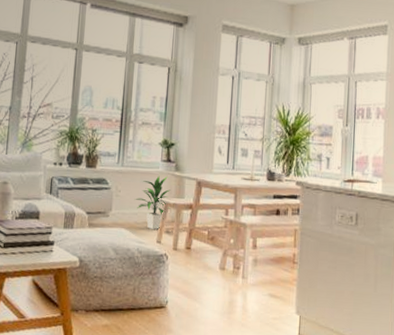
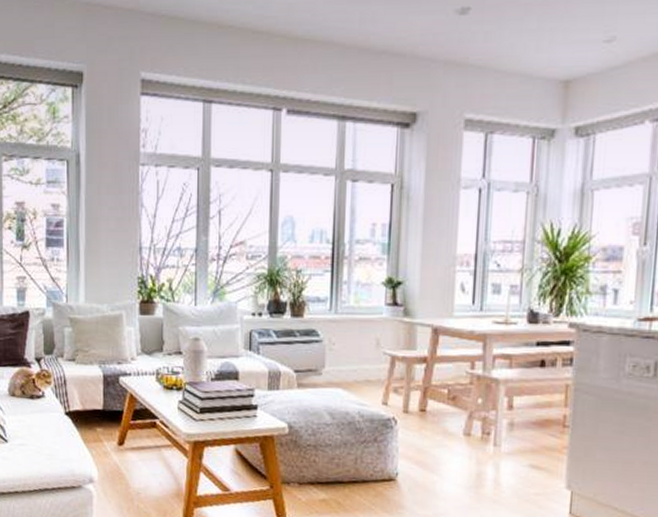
indoor plant: present [134,176,171,229] -> none [352,323,400,389]

